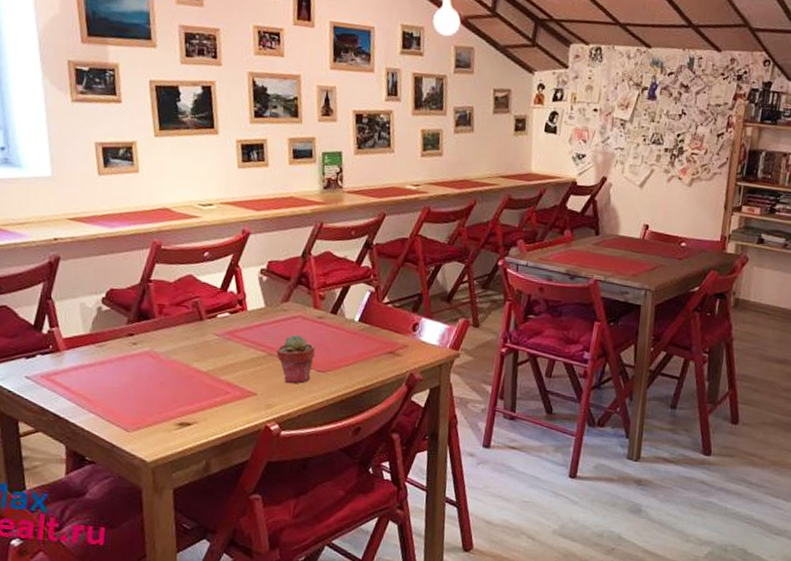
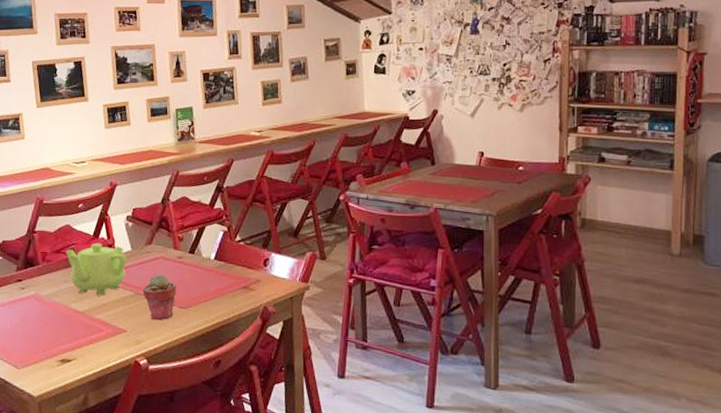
teapot: none [187,297,260,356] -> present [65,243,127,296]

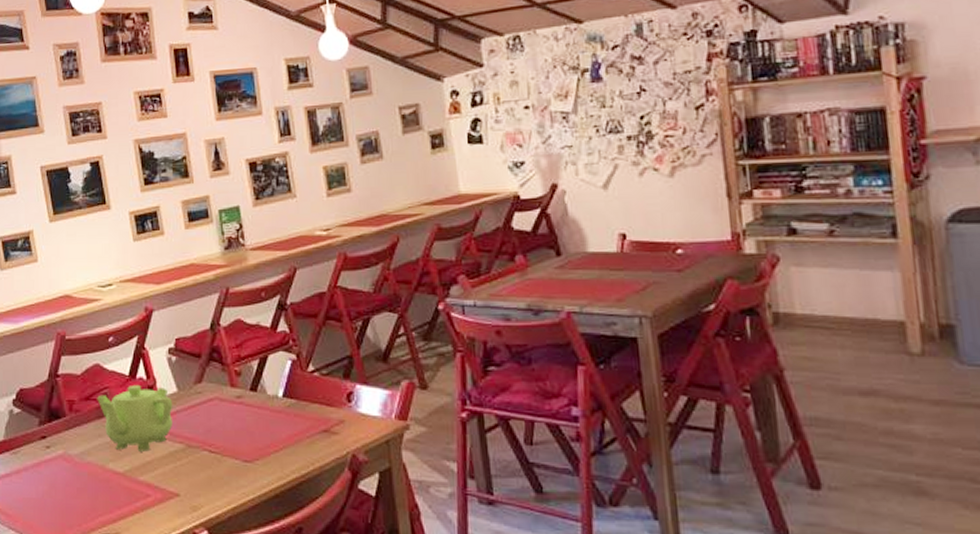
potted succulent: present [142,274,176,321] -> none [195,420,238,480]

